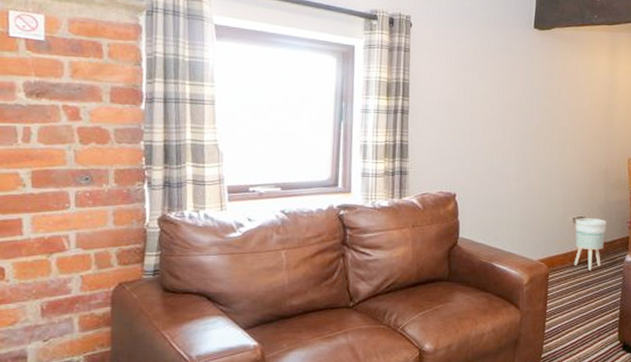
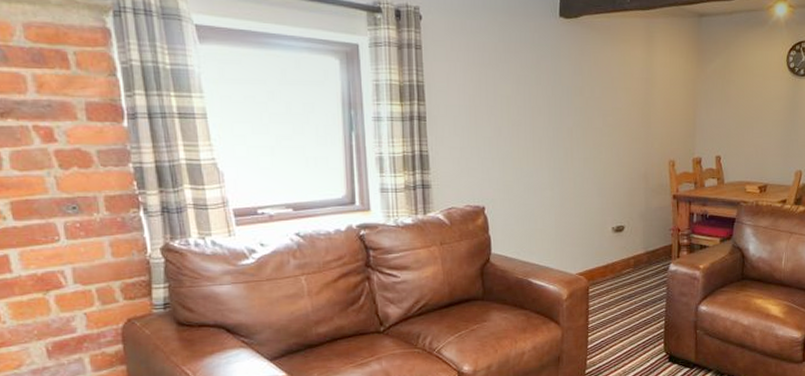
planter: present [574,218,607,270] -> none [614,227,649,282]

